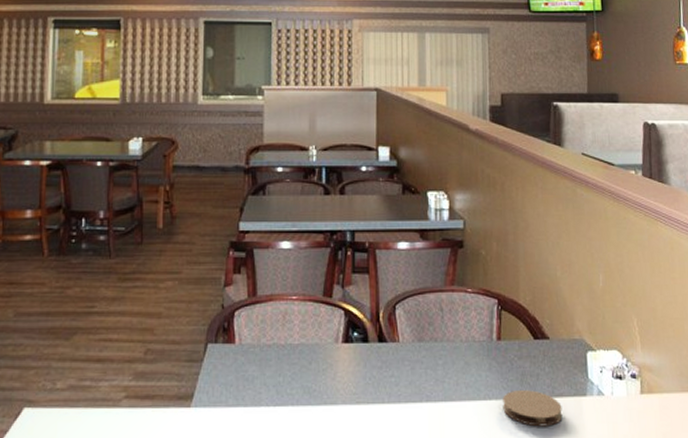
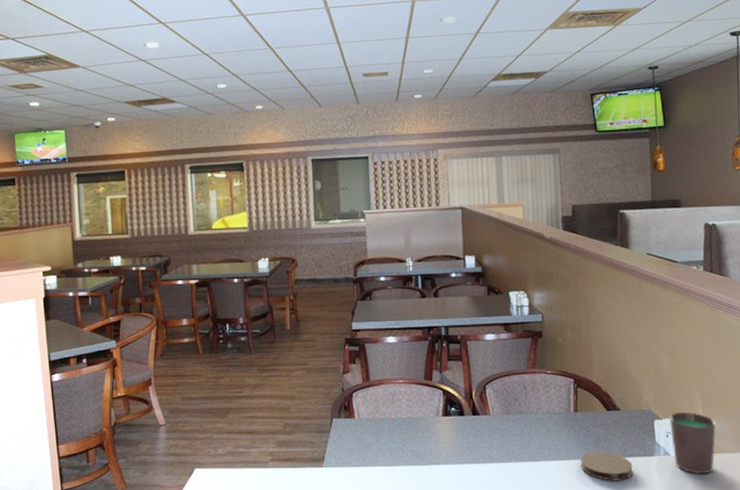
cup: none [604,342,656,419] -> present [669,411,717,475]

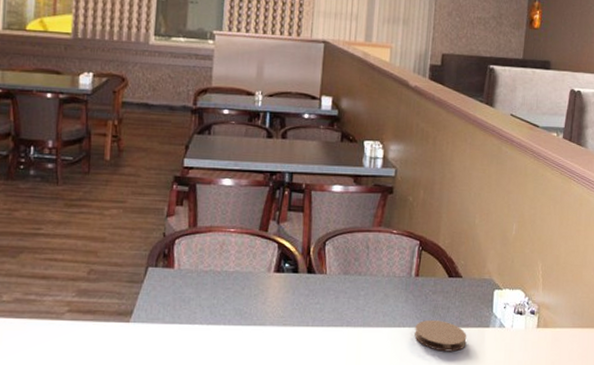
cup: present [669,411,717,475] -> none [508,283,554,349]

